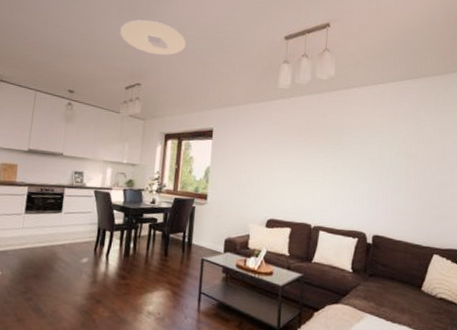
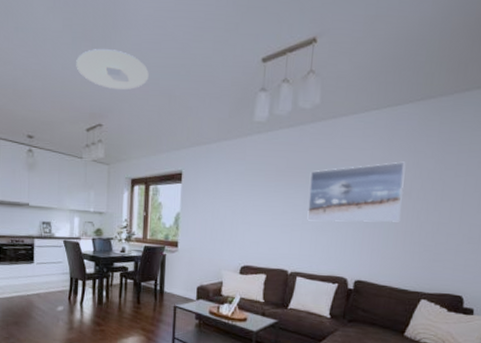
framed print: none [327,128,410,182] -> present [307,161,406,222]

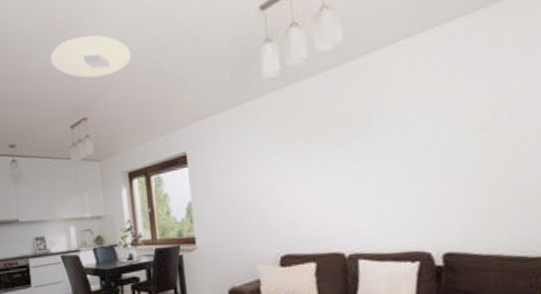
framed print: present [307,161,406,222] -> none [348,88,491,186]

